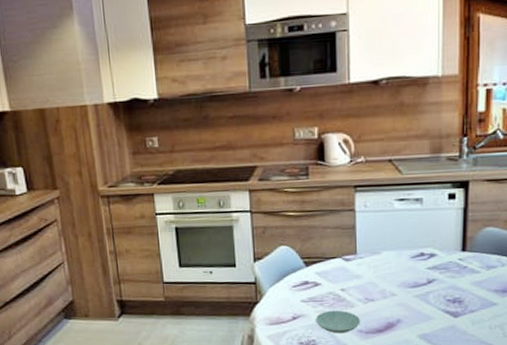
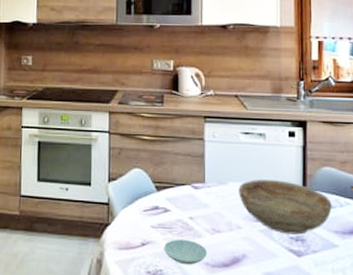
bowl: none [393,245,493,297] -> present [238,179,332,235]

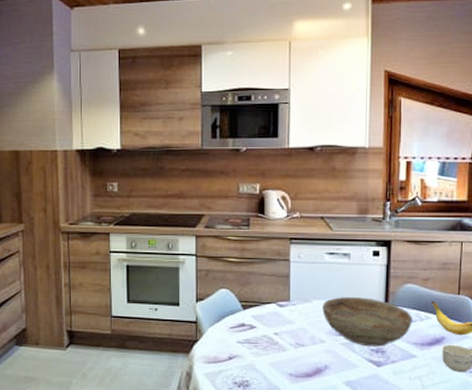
saucer: present [164,239,207,265] -> none [250,352,291,376]

